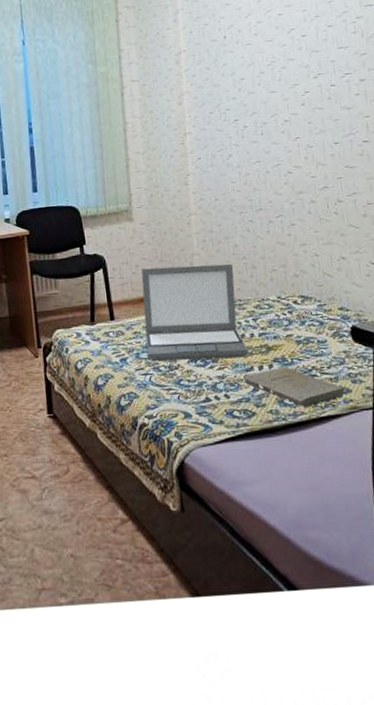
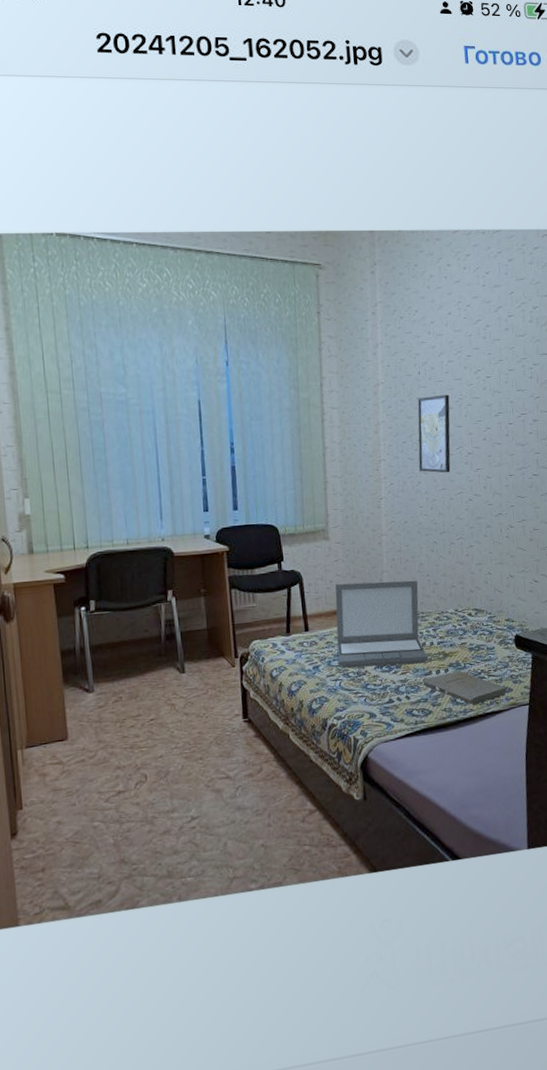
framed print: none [224,58,265,144] -> present [417,394,451,473]

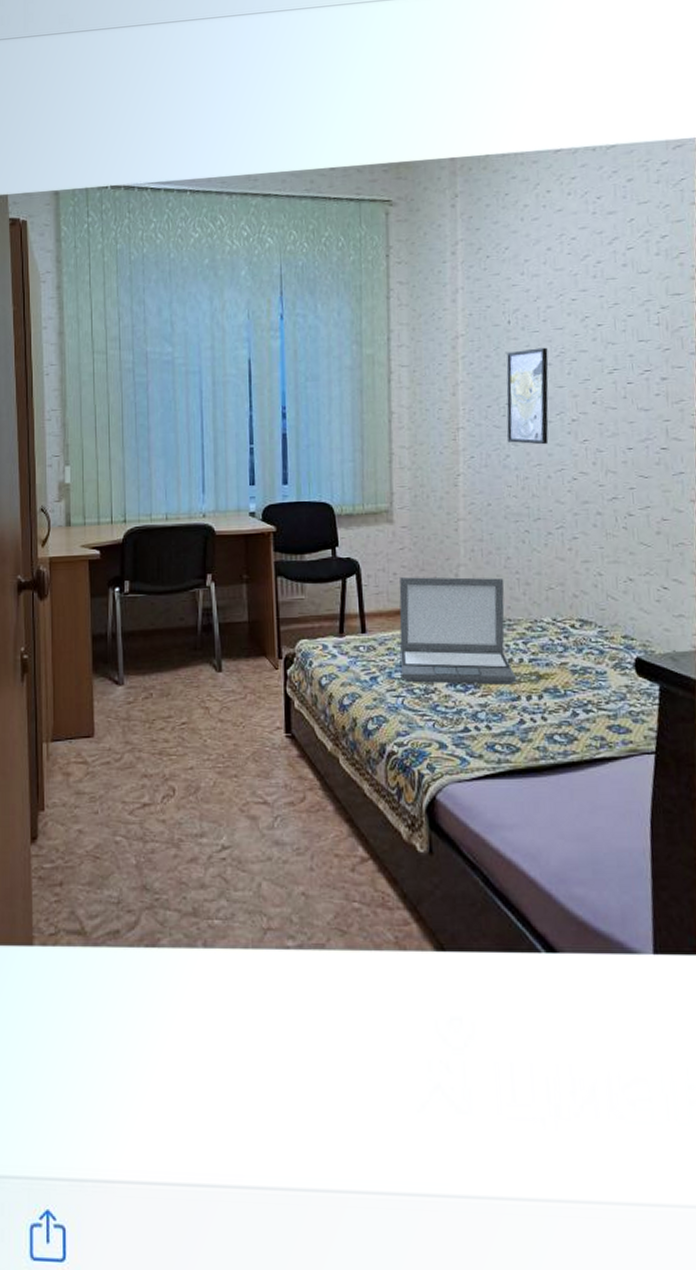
book: present [423,670,508,706] -> none [509,698,626,747]

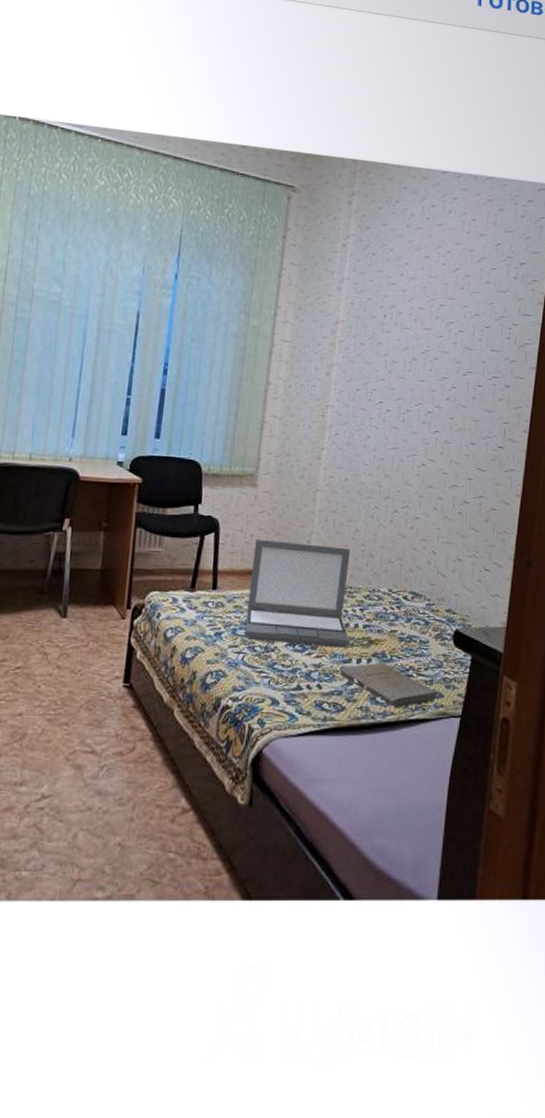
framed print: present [506,347,549,445] -> none [369,343,415,431]
book: none [509,698,626,747] -> present [339,662,438,709]

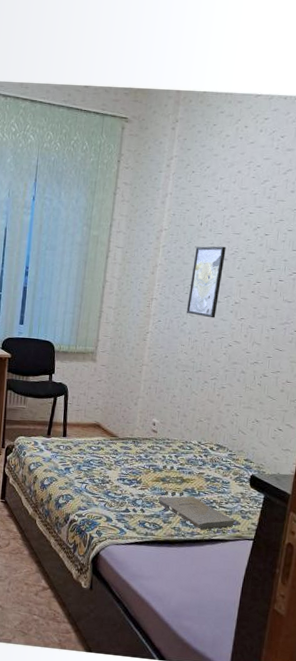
laptop: present [245,539,351,648] -> none [87,401,169,484]
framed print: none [369,343,415,431] -> present [186,246,226,318]

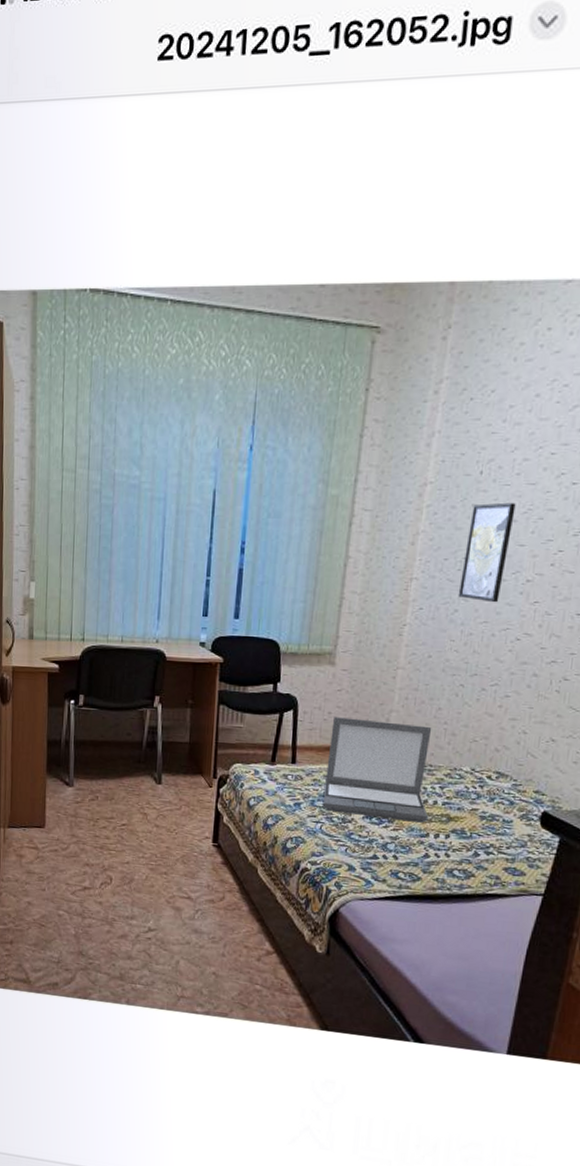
laptop: none [87,401,169,484] -> present [323,717,432,823]
book: present [158,495,236,530] -> none [416,838,520,883]

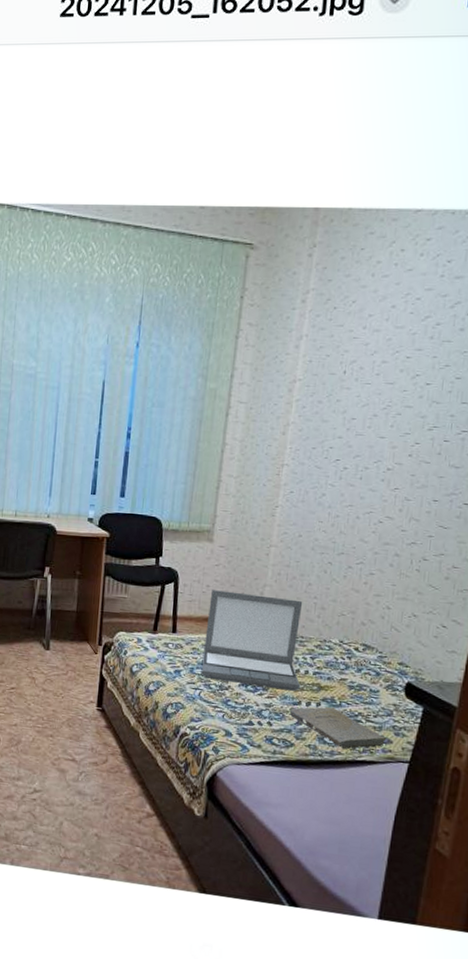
book: none [416,838,520,883] -> present [289,706,387,749]
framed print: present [457,502,516,603] -> none [325,399,376,489]

